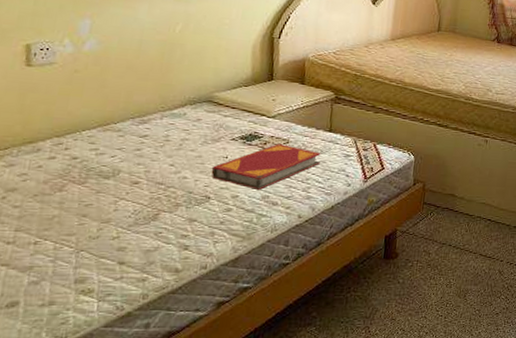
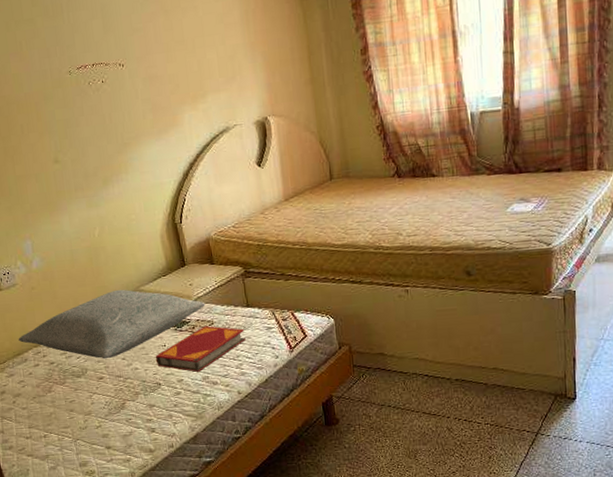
pillow: none [35,90,285,163] -> present [18,289,205,359]

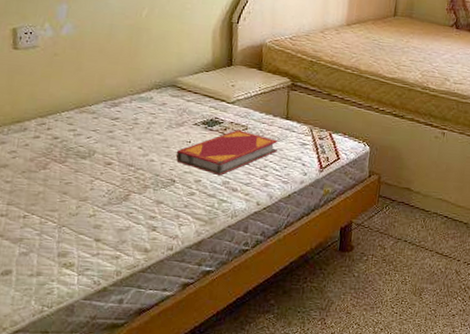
pillow: present [18,289,205,359] -> none [22,75,244,145]

